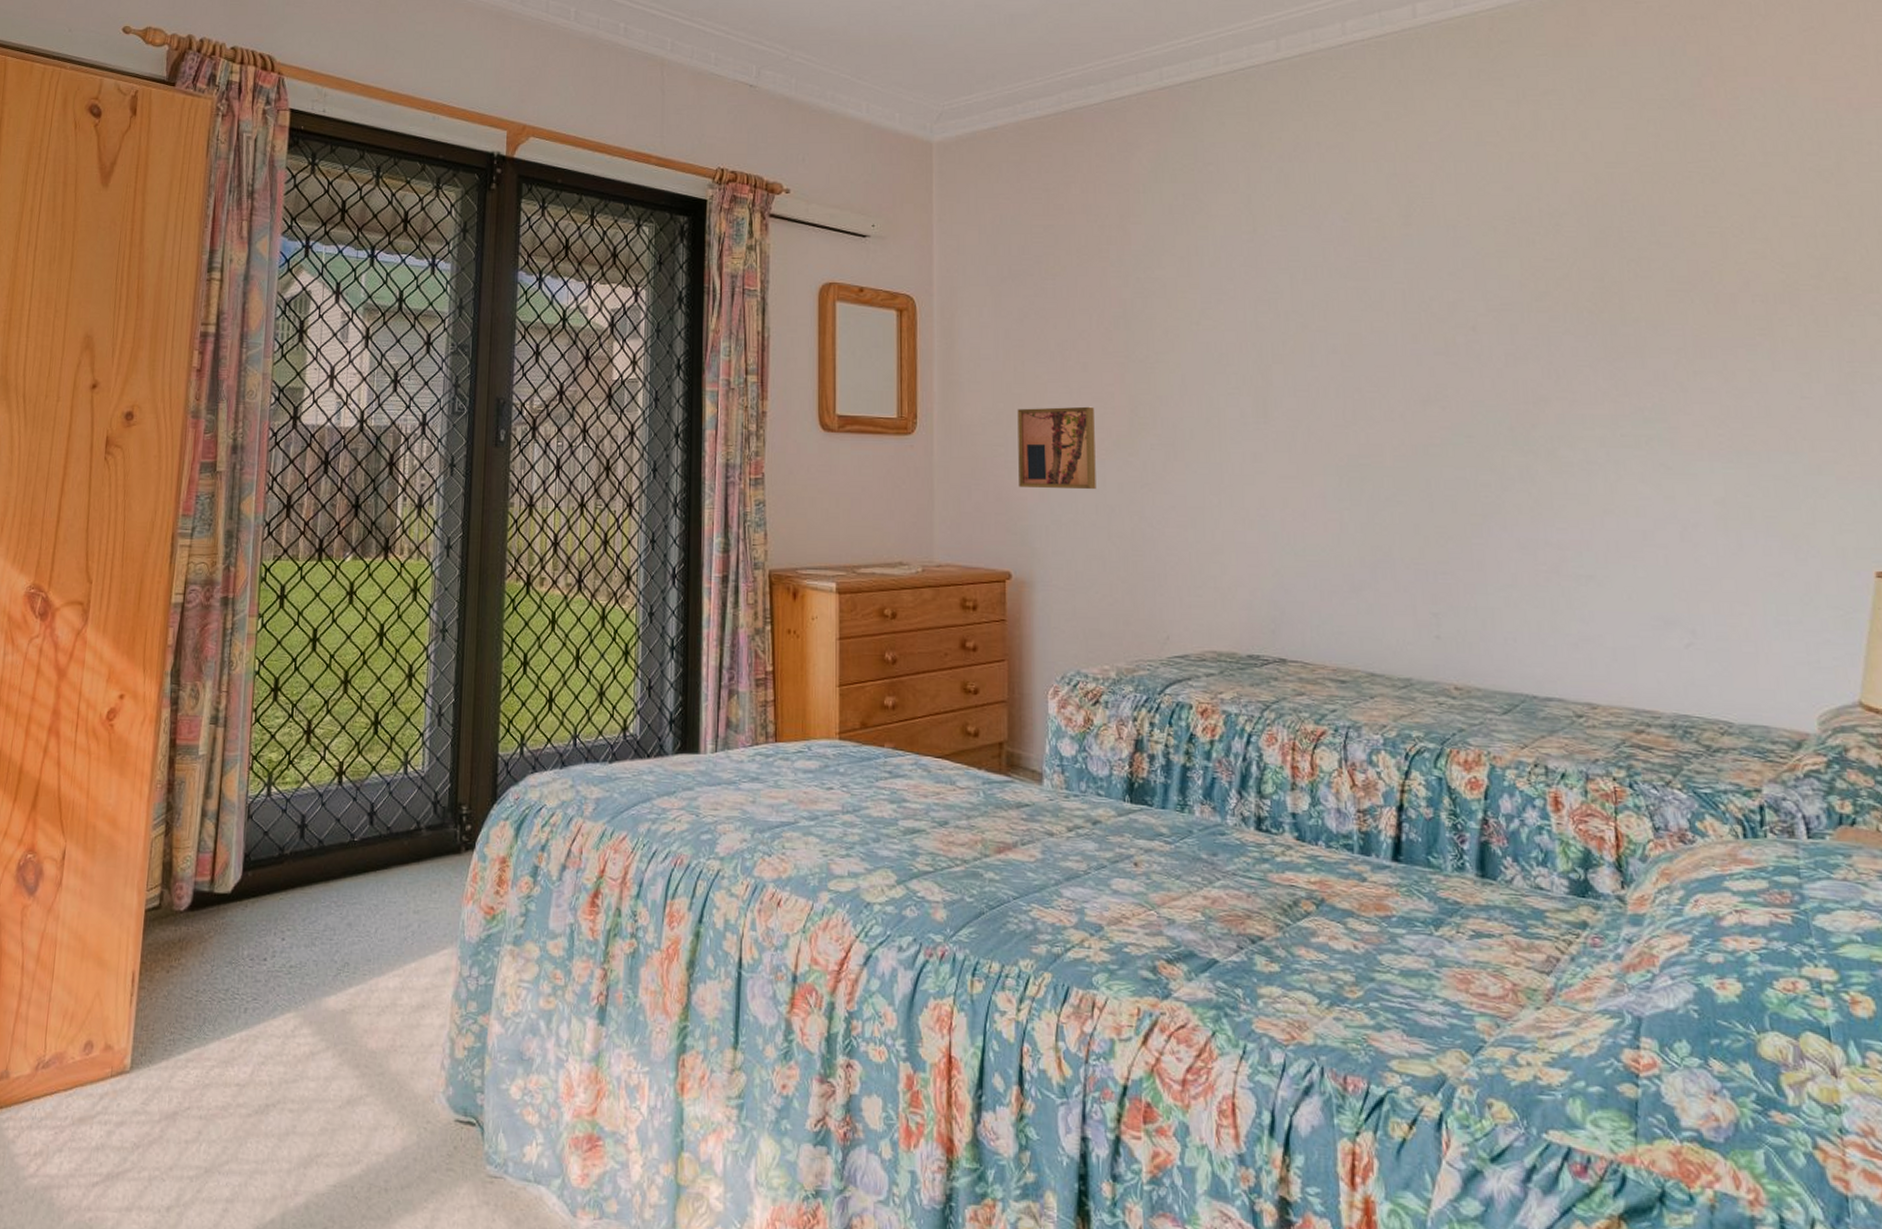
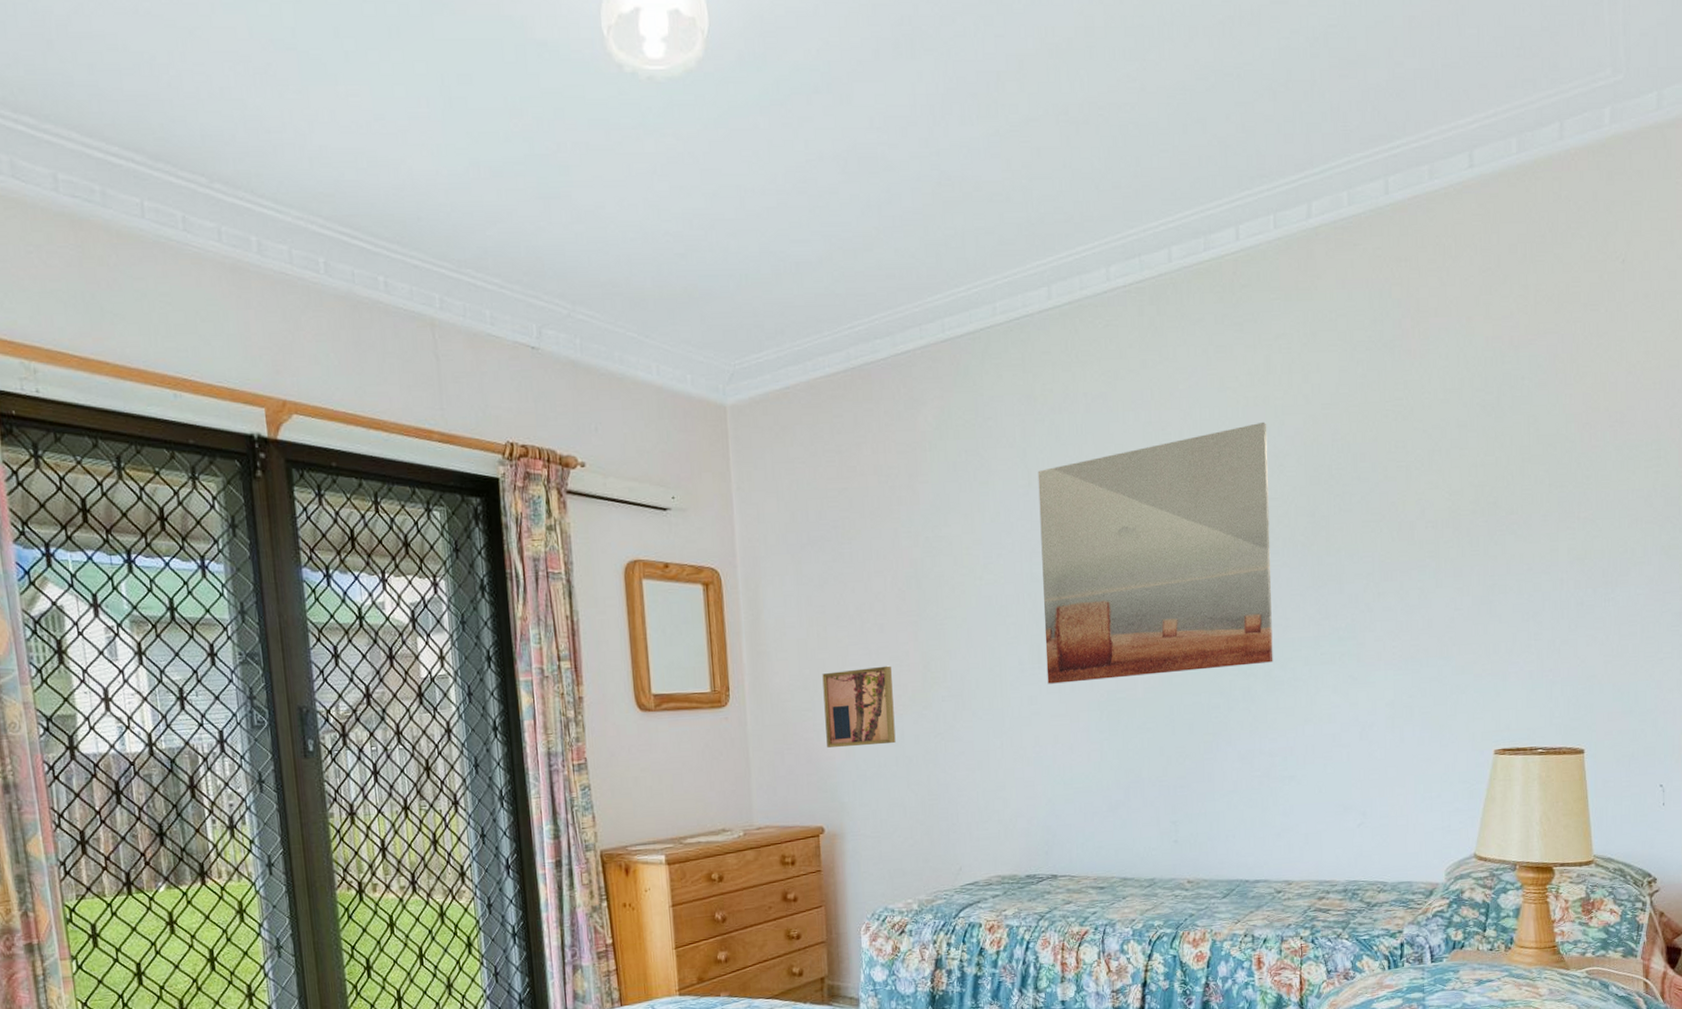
wall art: none [1264,178,1558,442] -> present [1037,421,1273,684]

